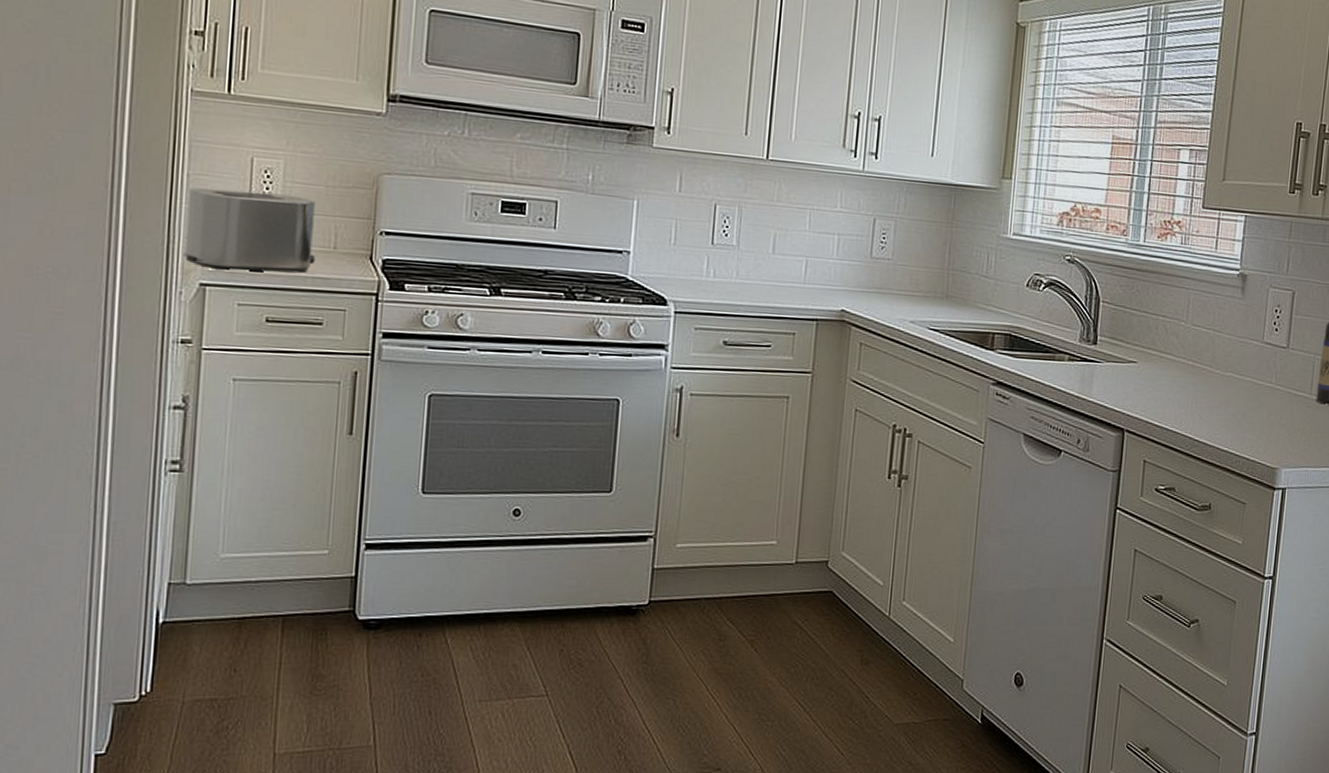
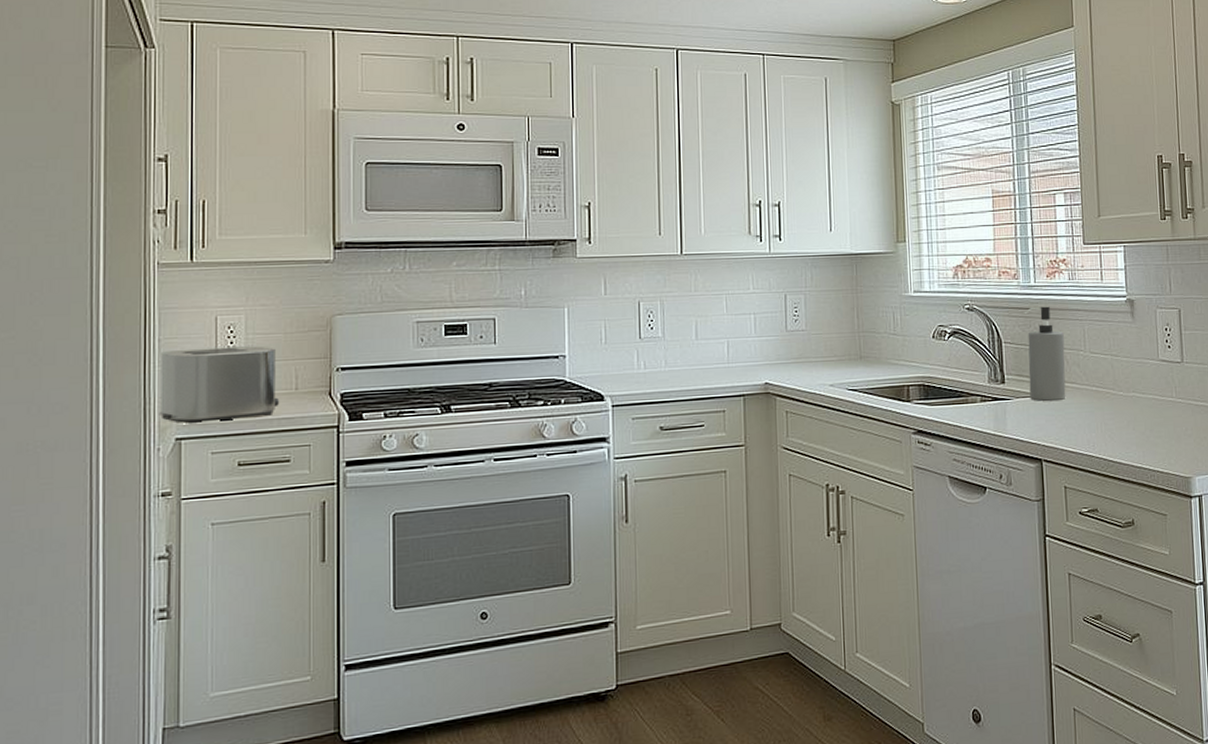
soap dispenser: none [1121,268,1167,370] -> present [1024,306,1066,401]

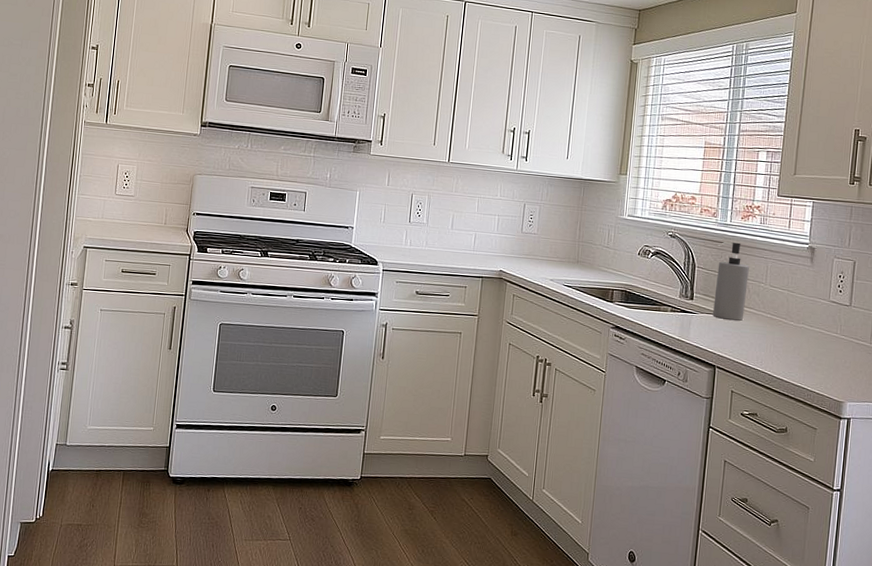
toaster: present [159,346,280,424] -> none [75,184,154,240]

